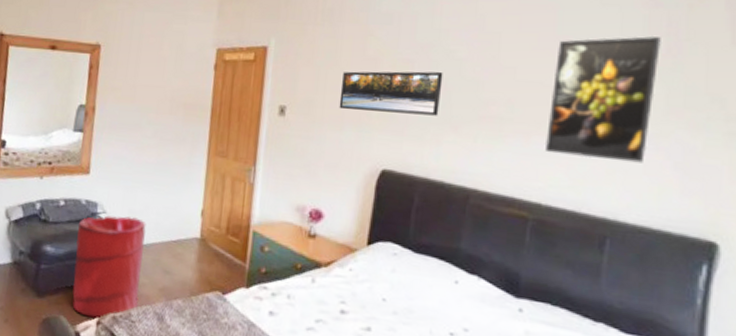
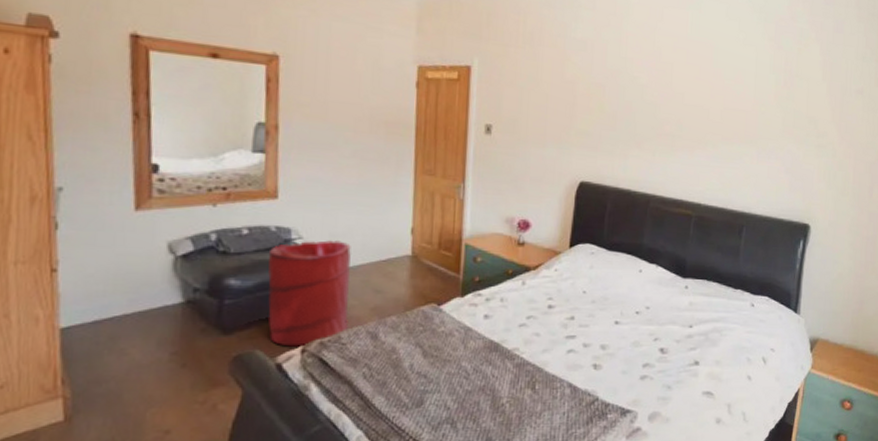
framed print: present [339,71,443,116] -> none [541,93,629,134]
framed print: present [546,36,661,163] -> none [704,72,781,169]

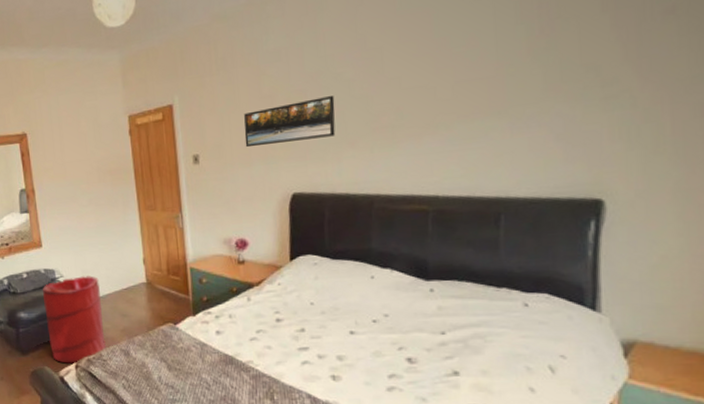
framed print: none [541,93,629,134] -> present [244,96,336,148]

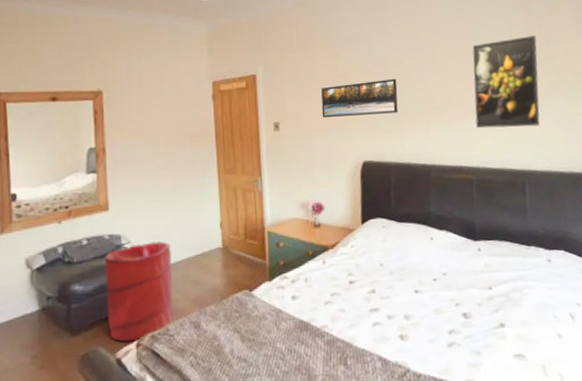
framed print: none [436,20,534,149] -> present [472,36,540,129]

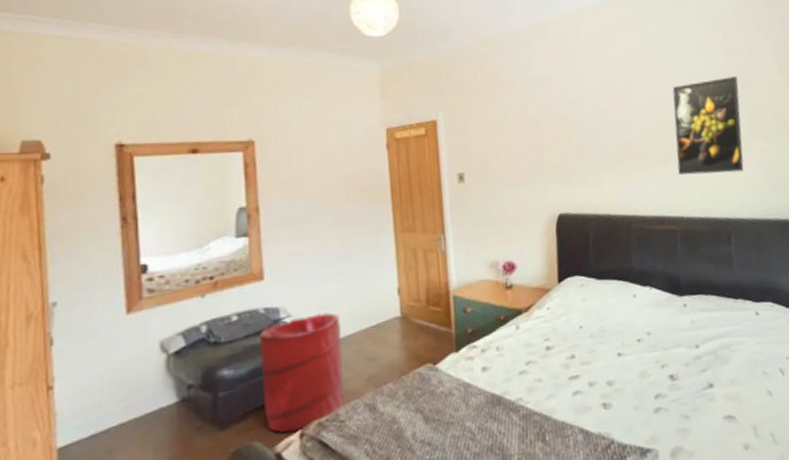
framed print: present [321,79,398,118] -> none [510,123,596,168]

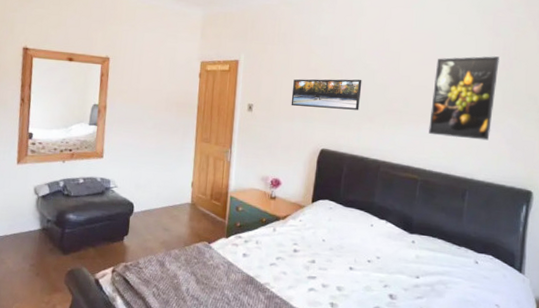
laundry hamper: present [260,312,345,433] -> none [92,189,149,268]
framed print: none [510,123,596,168] -> present [291,79,362,110]

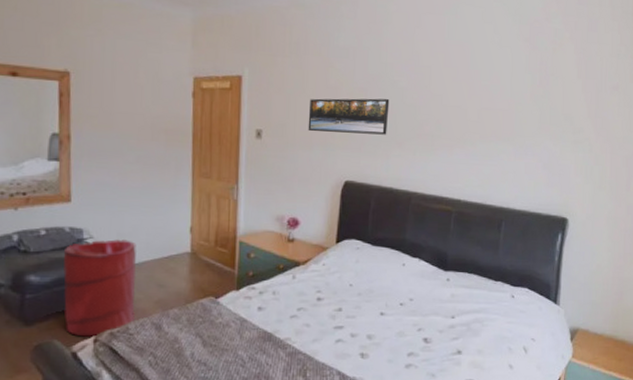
laundry hamper: none [92,189,149,268] -> present [63,239,137,337]
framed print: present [429,56,499,141] -> none [463,72,536,166]

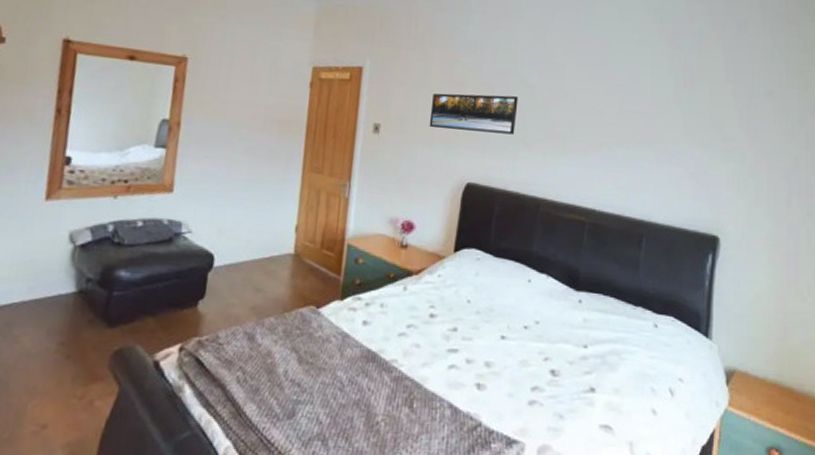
laundry hamper: present [63,239,137,337] -> none [150,235,237,345]

